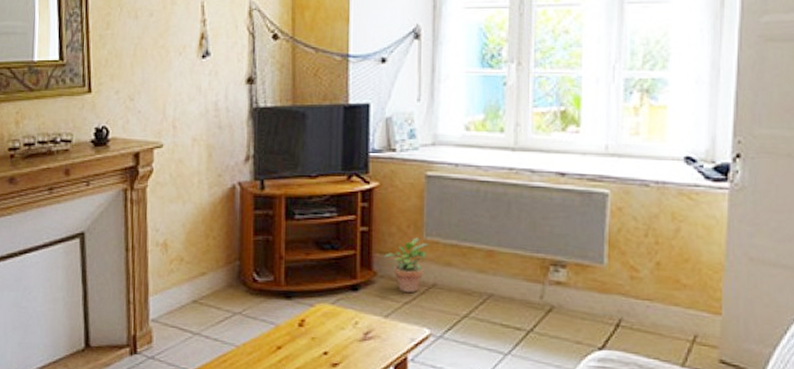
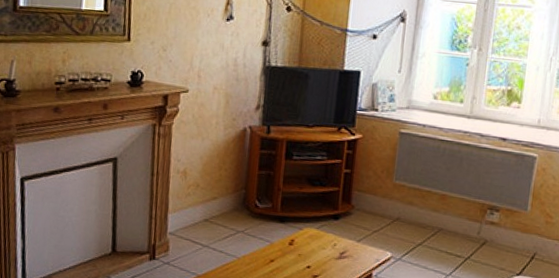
potted plant: present [384,237,429,292] -> none [361,180,397,224]

